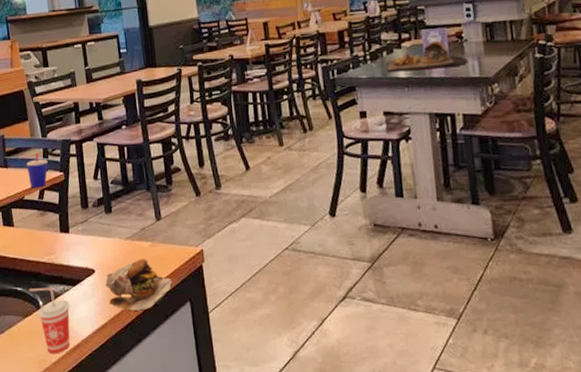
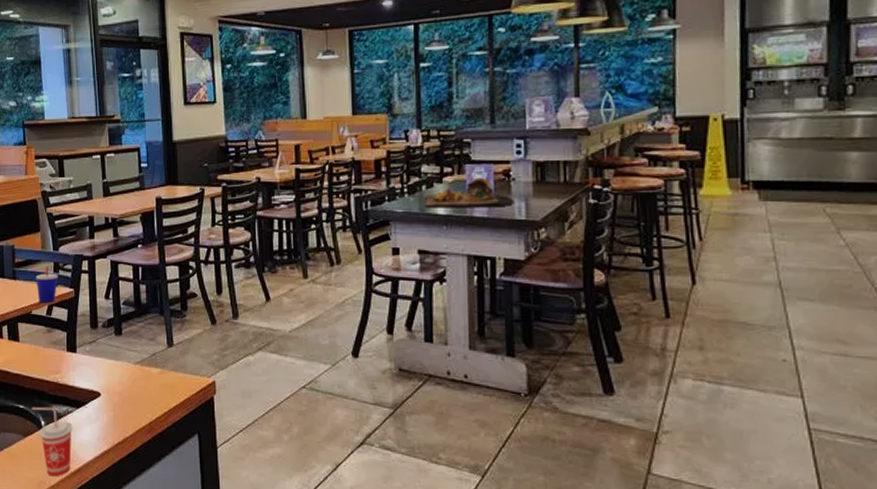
burger: present [105,258,173,311] -> none [111,384,181,439]

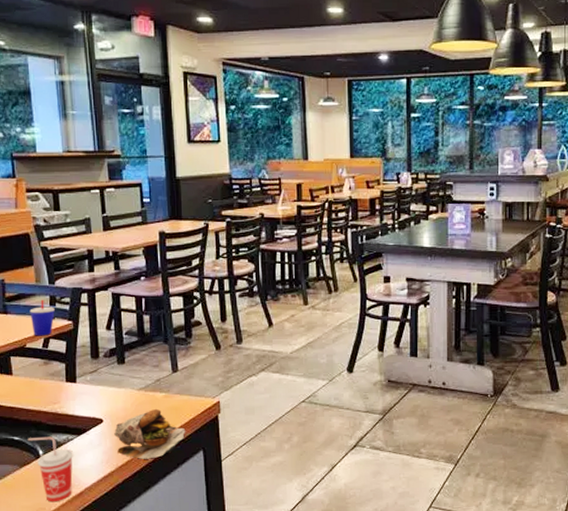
burger: none [111,384,181,439] -> present [114,408,186,459]
food tray: present [424,177,515,209] -> none [412,215,487,242]

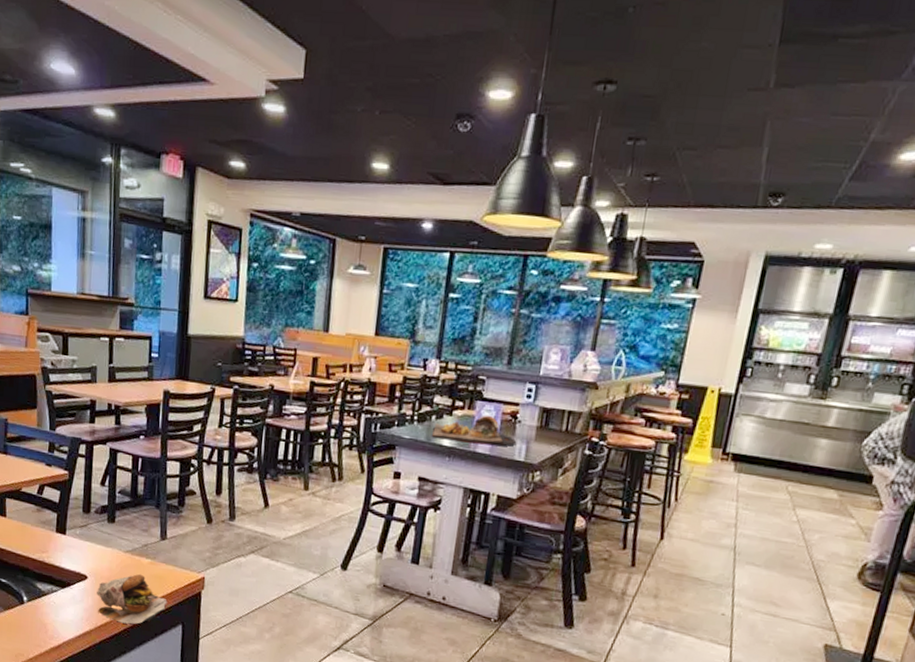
beverage cup: present [27,436,74,502] -> none [14,582,56,650]
beverage cup: present [30,299,55,336] -> none [28,444,53,482]
food tray: none [412,215,487,242] -> present [431,415,517,446]

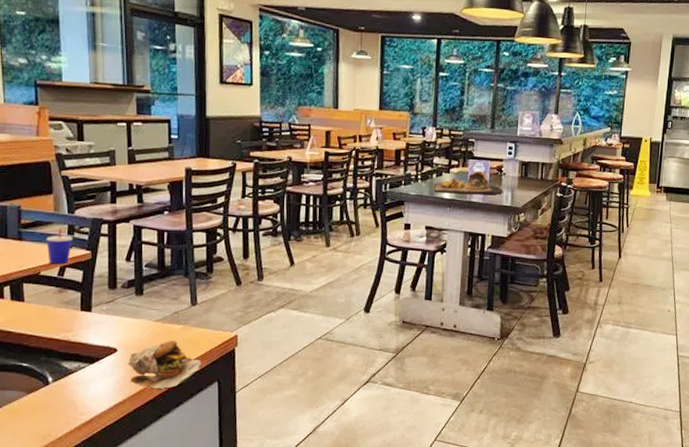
beverage cup: none [28,444,53,482] -> present [46,228,73,265]

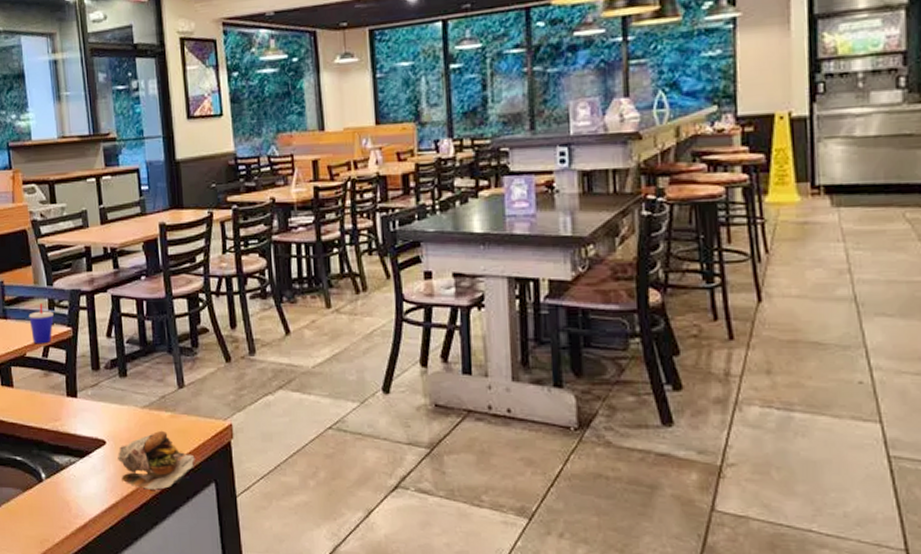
food tray: present [433,170,504,195] -> none [458,190,559,227]

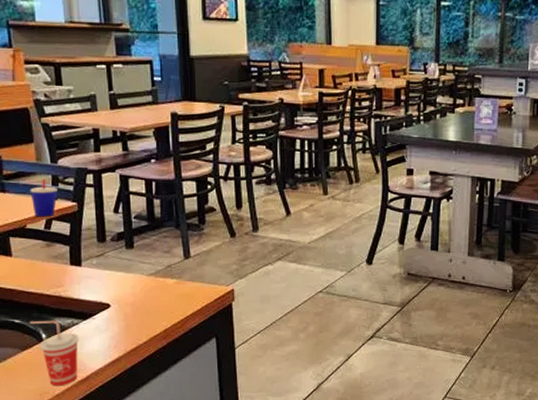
beverage cup: none [30,458,77,534] -> present [29,320,80,386]
burger: present [117,430,195,490] -> none [122,294,198,345]

